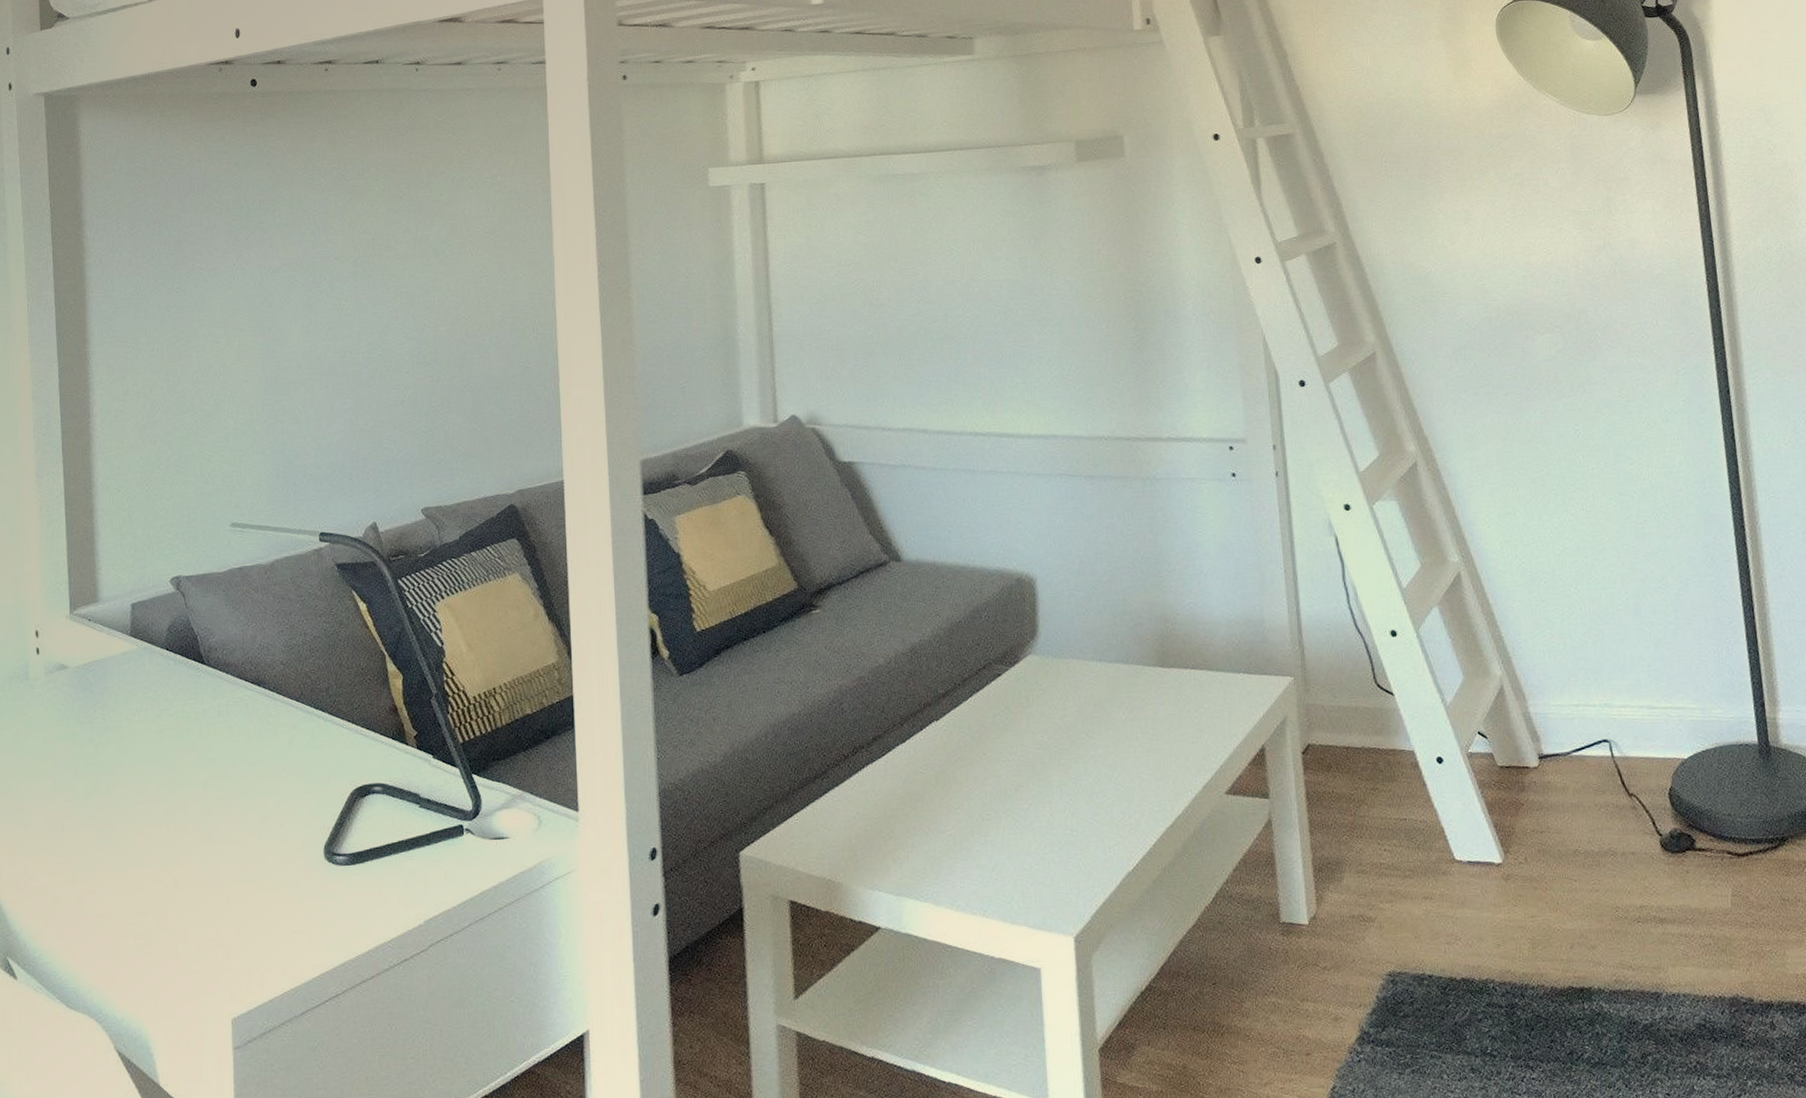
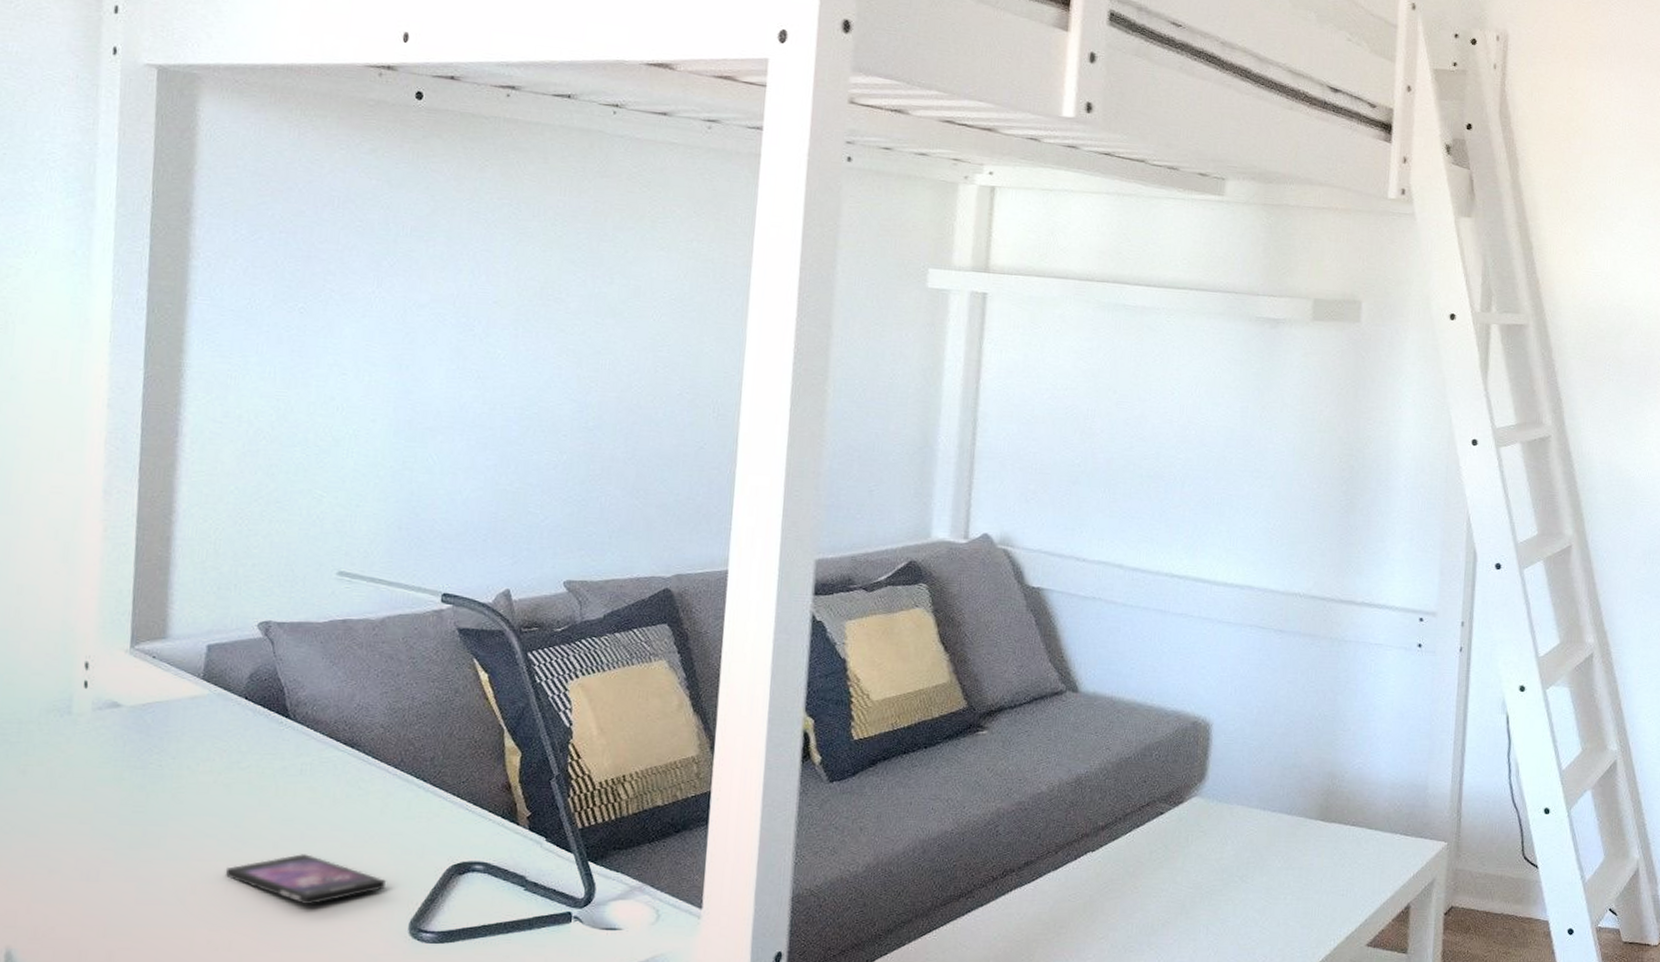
smartphone: none [165,790,301,839] -> present [225,854,387,906]

